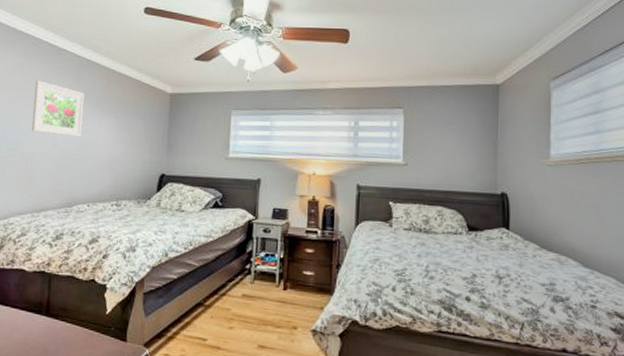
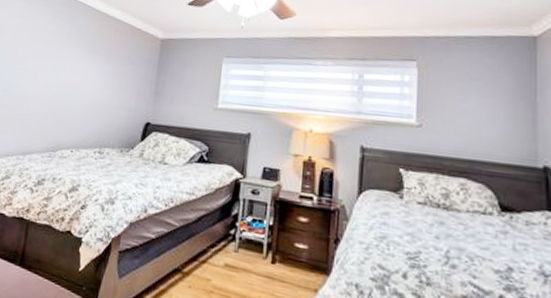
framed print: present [31,80,85,137] -> none [25,23,79,80]

